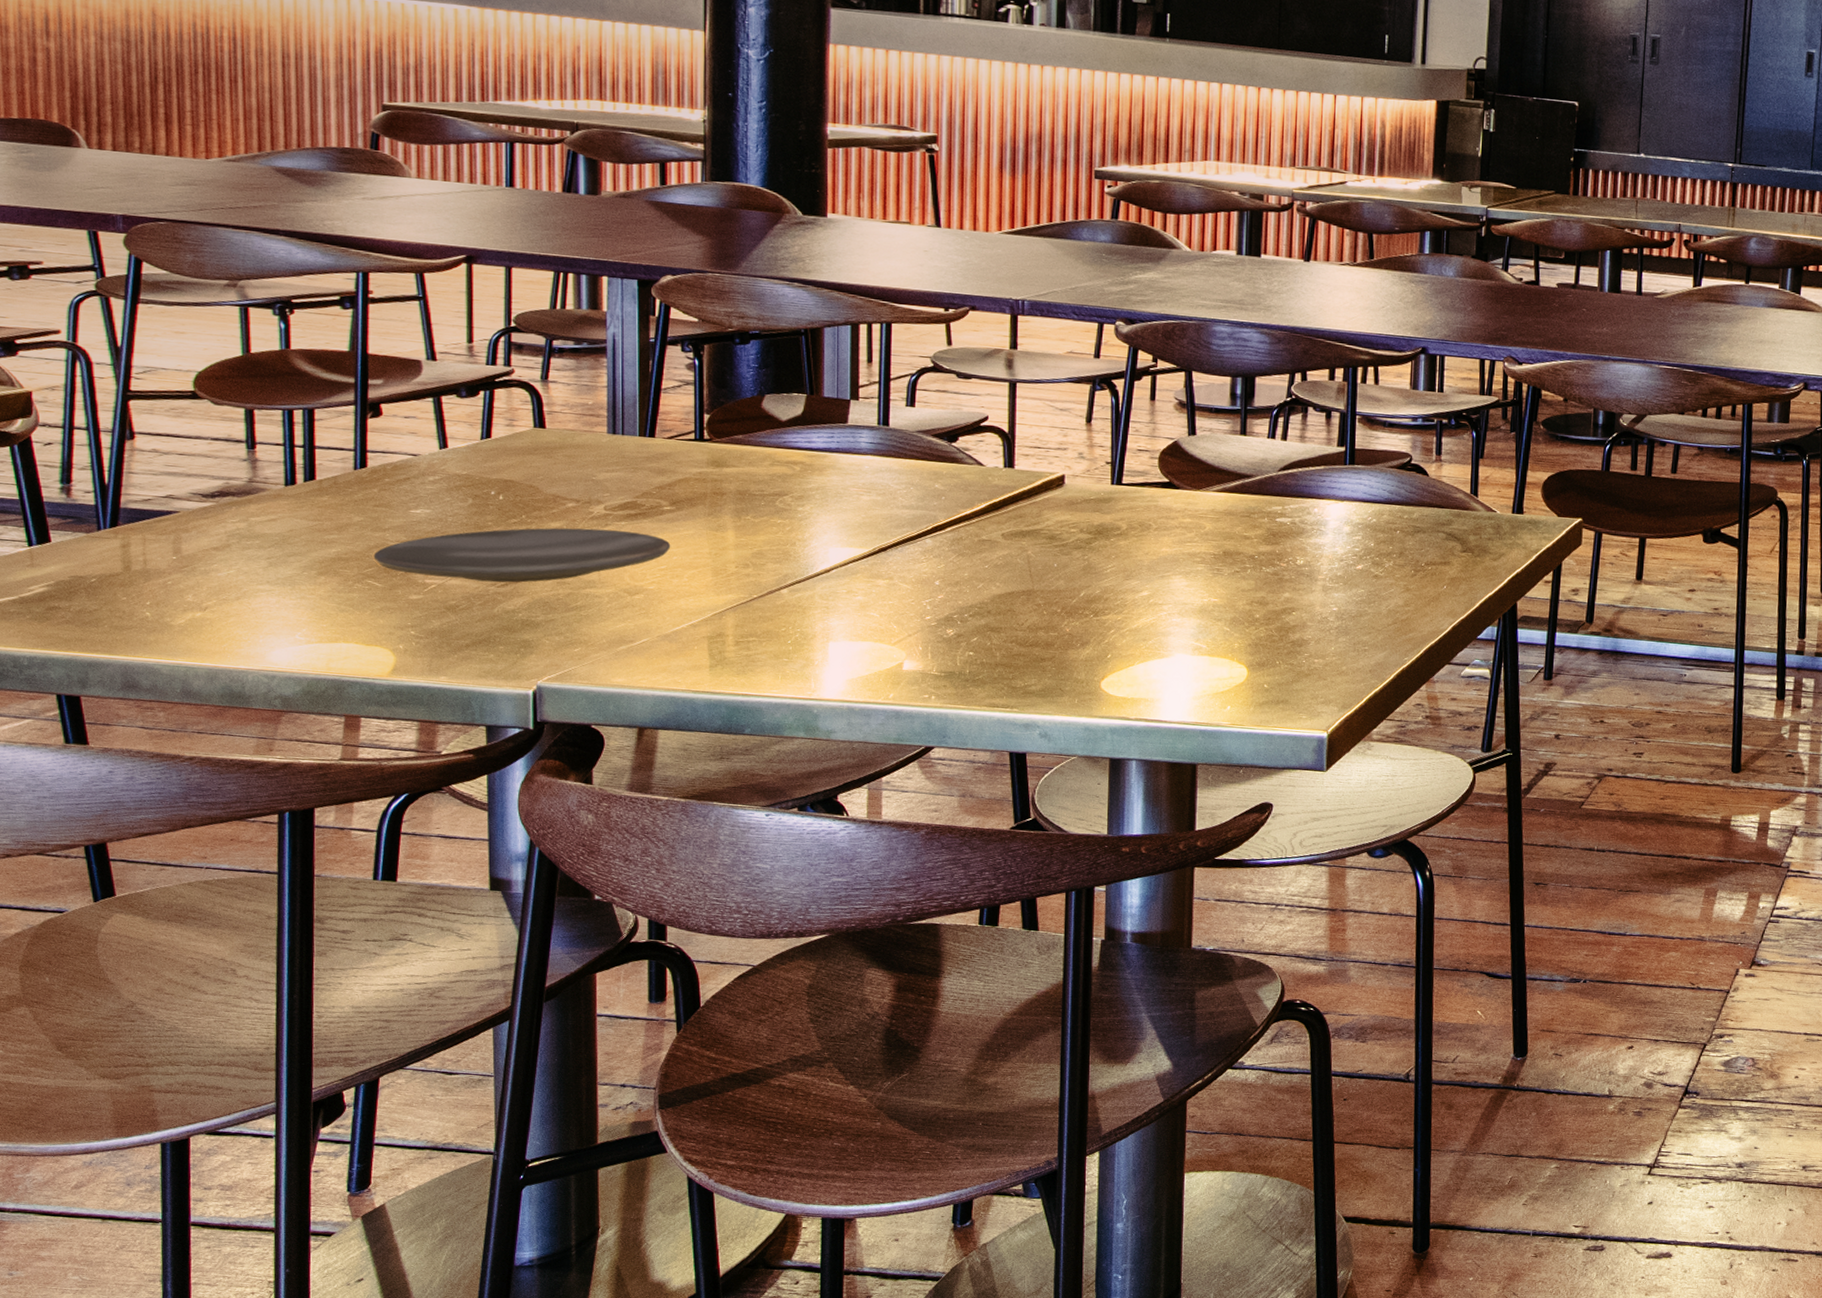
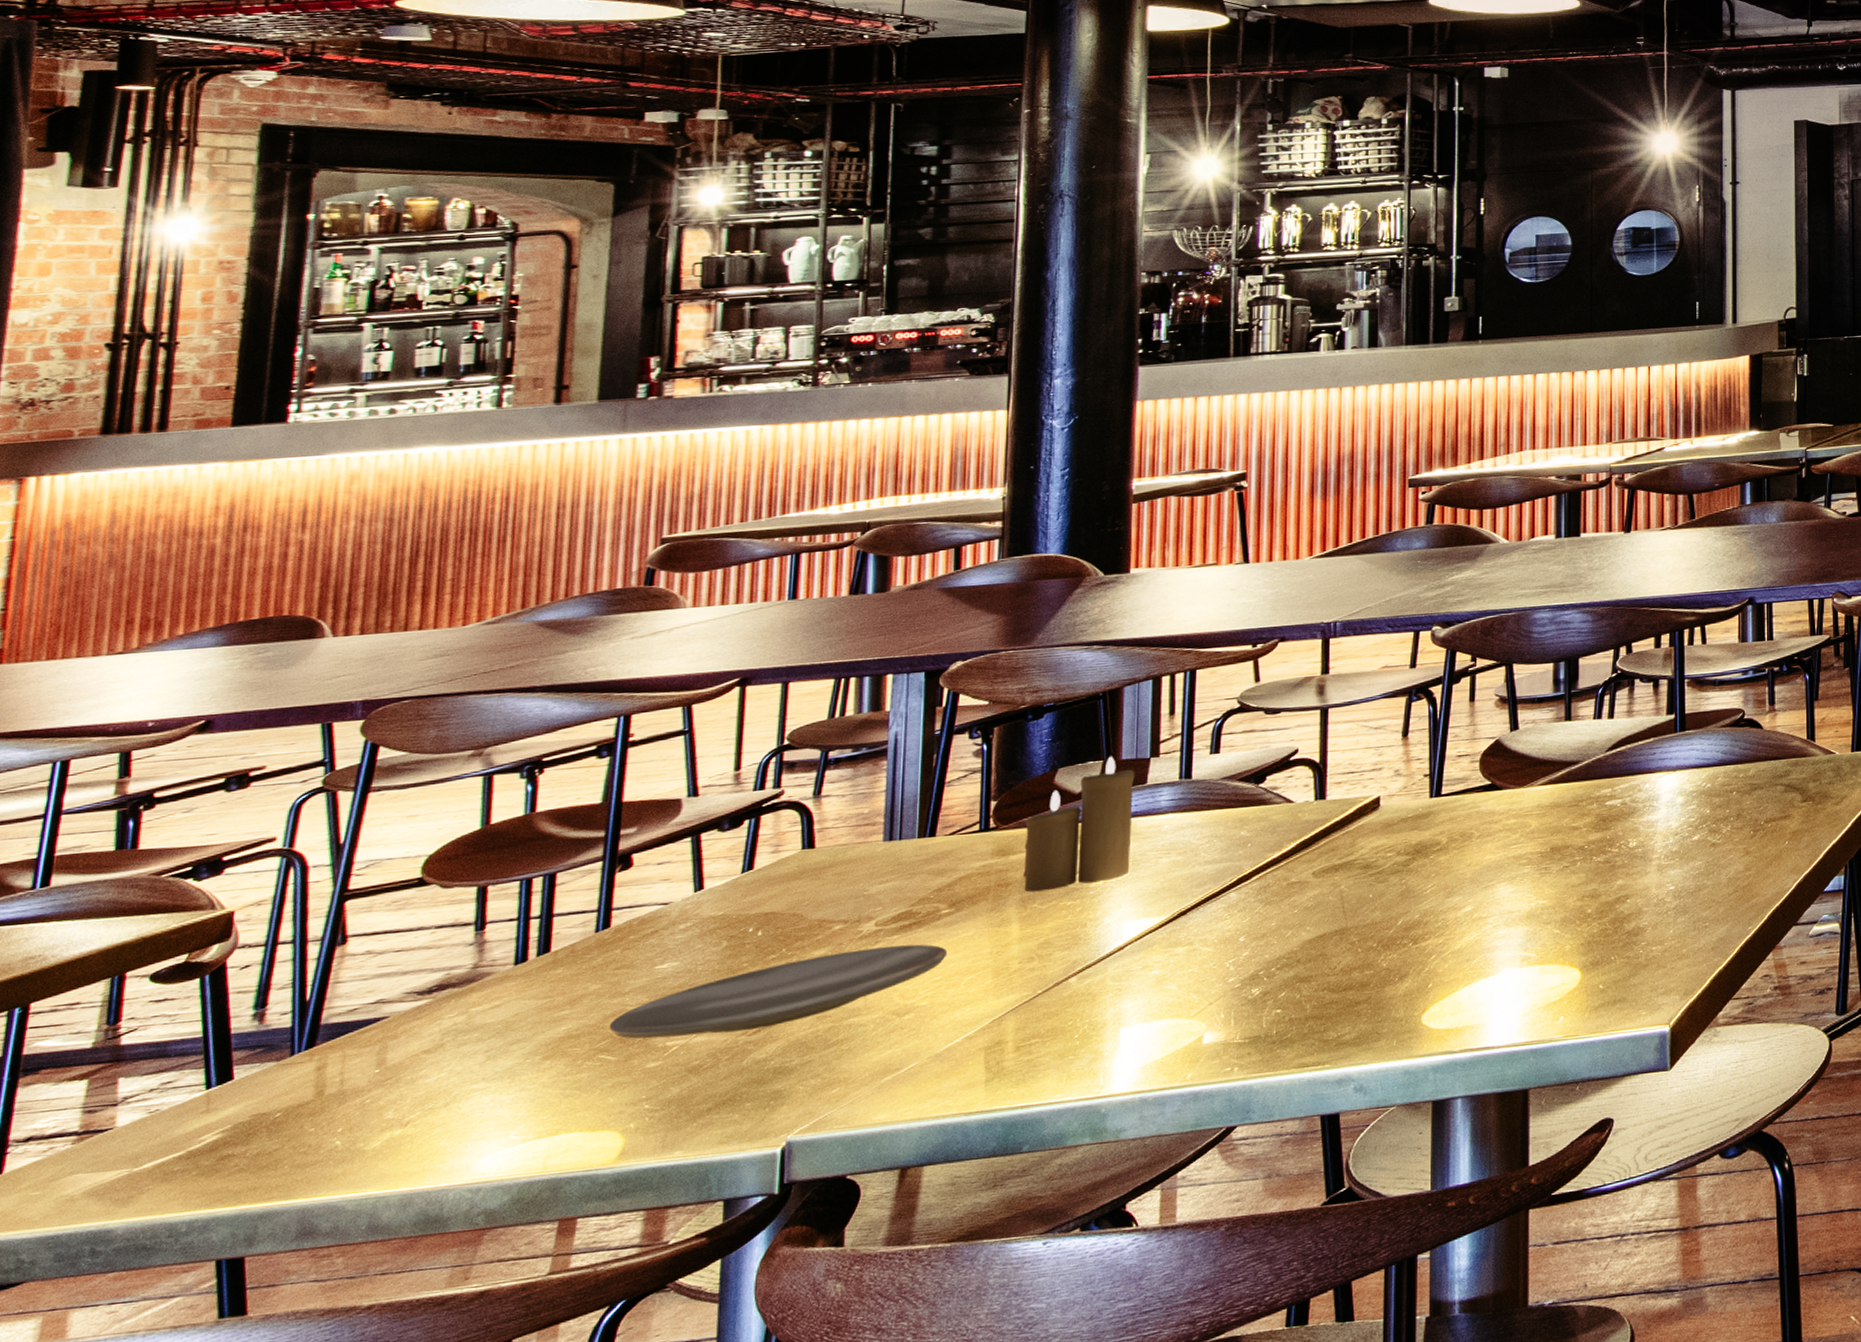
candle: none [736,391,837,508] -> present [1023,756,1135,893]

